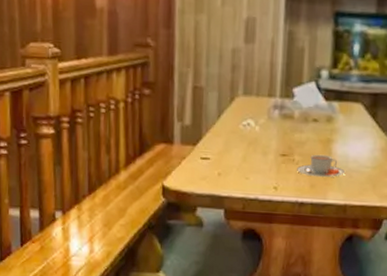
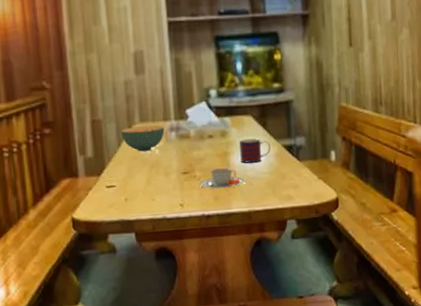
cereal bowl: none [222,99,268,127] -> present [120,125,165,152]
mug: none [344,128,378,155] -> present [239,138,271,163]

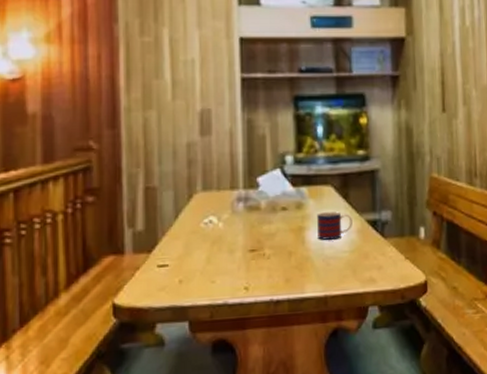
cereal bowl: present [120,125,165,152] -> none [178,194,231,225]
teacup: present [198,167,246,189] -> none [268,244,322,270]

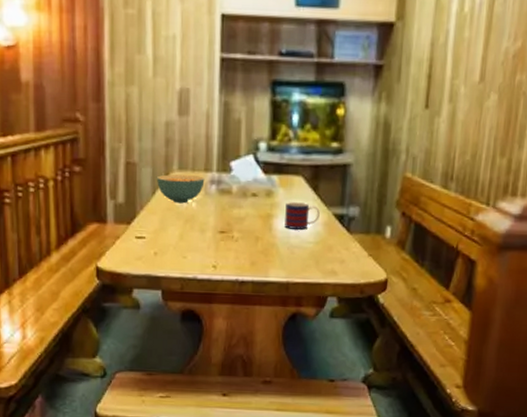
cereal bowl: none [178,194,231,225] -> present [156,174,205,204]

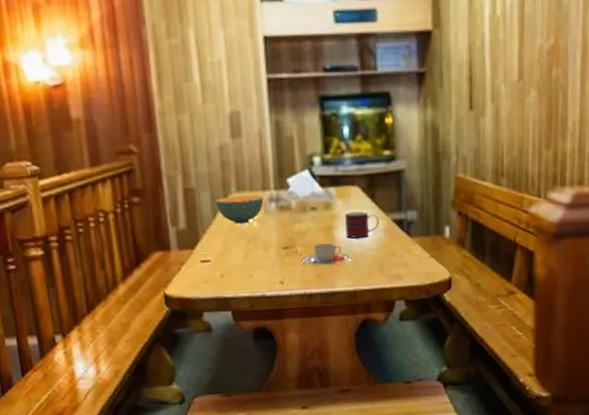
teacup: none [235,230,287,255] -> present [300,242,351,266]

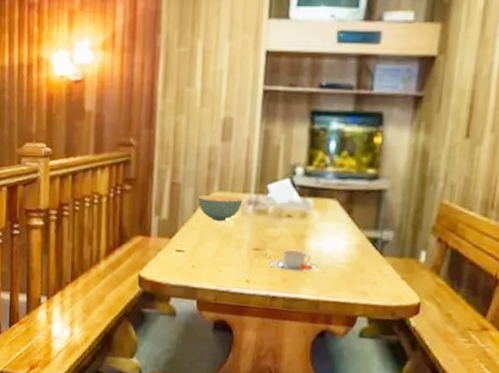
mug: present [345,211,379,239] -> none [317,224,353,251]

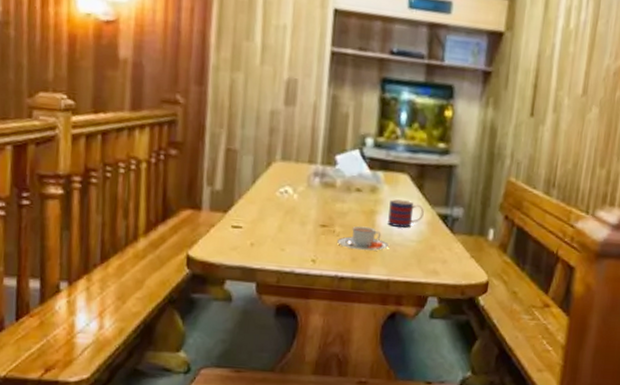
cereal bowl: present [197,194,243,222] -> none [257,164,308,195]
mug: none [317,224,353,251] -> present [388,199,424,228]

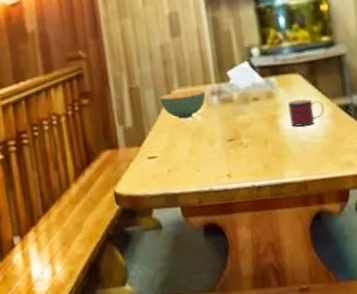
cereal bowl: none [257,164,308,195] -> present [159,89,206,119]
teacup: present [336,226,390,251] -> none [246,132,298,157]

